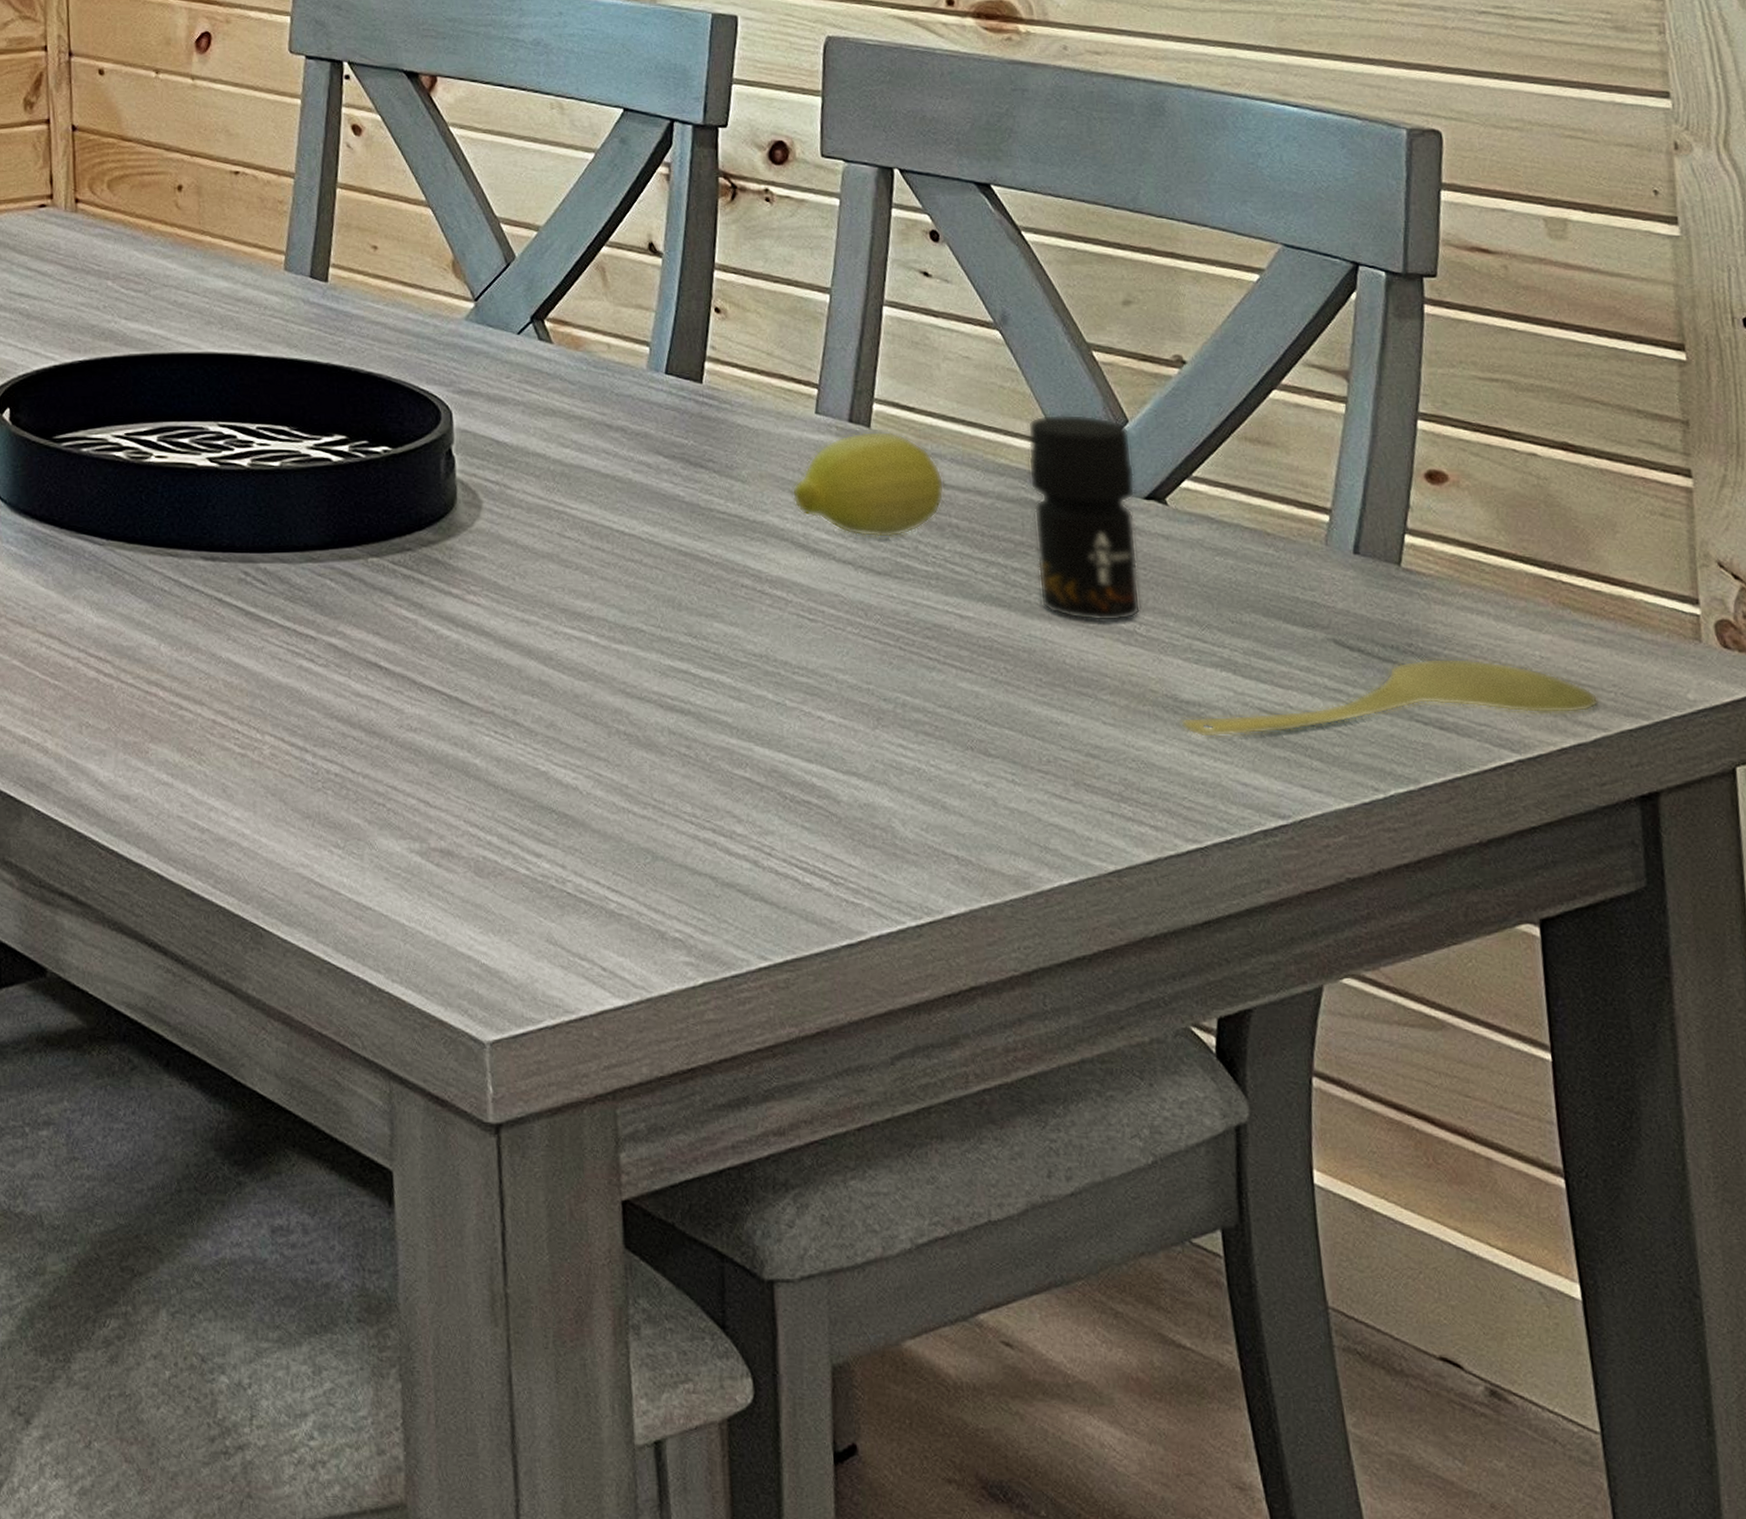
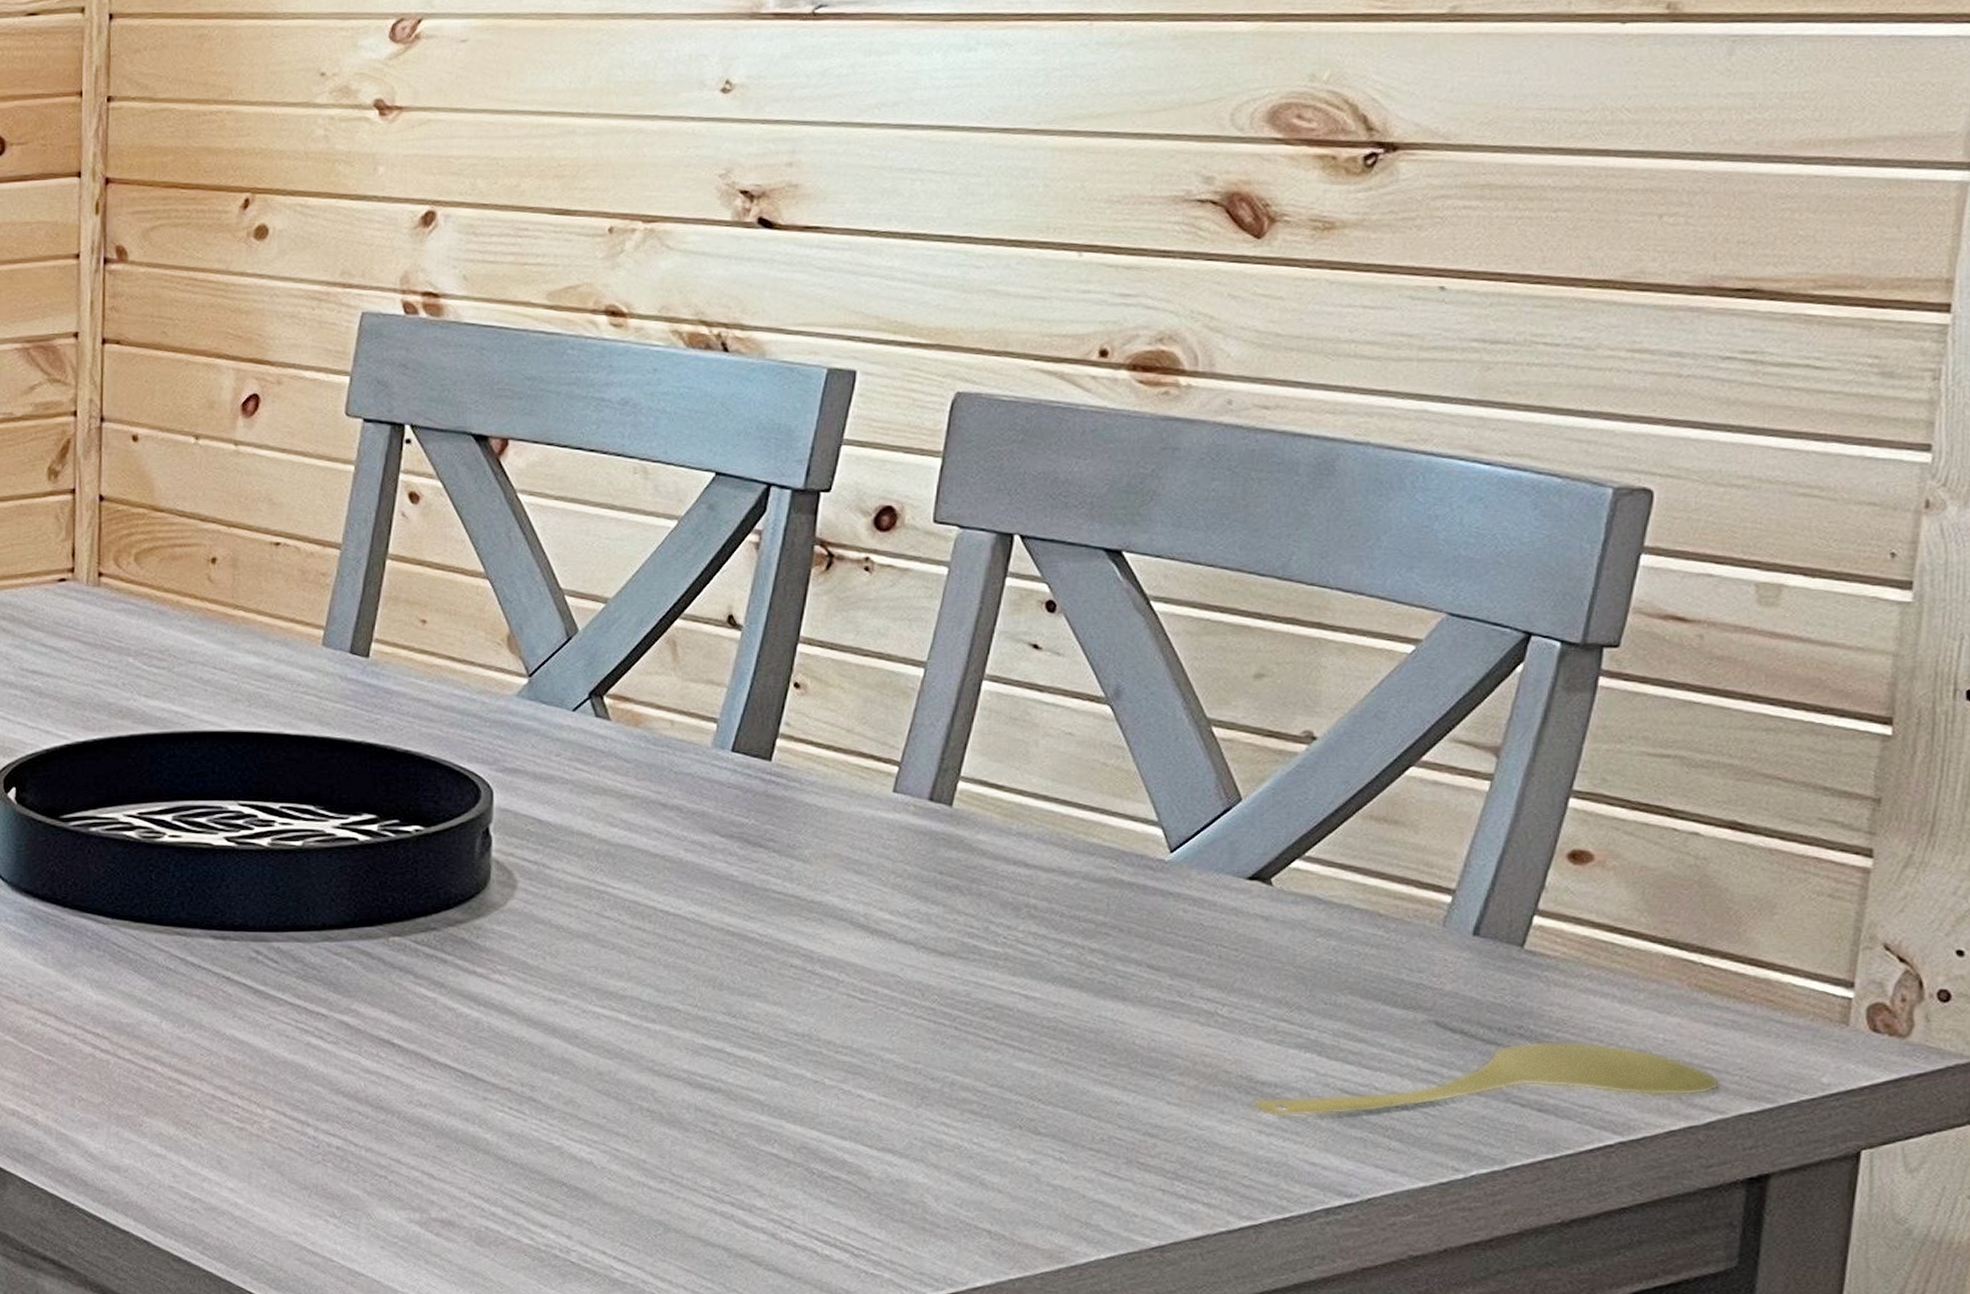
fruit: present [791,431,945,538] -> none [856,810,1027,919]
jar: present [1027,414,1141,622] -> none [1116,792,1242,1003]

